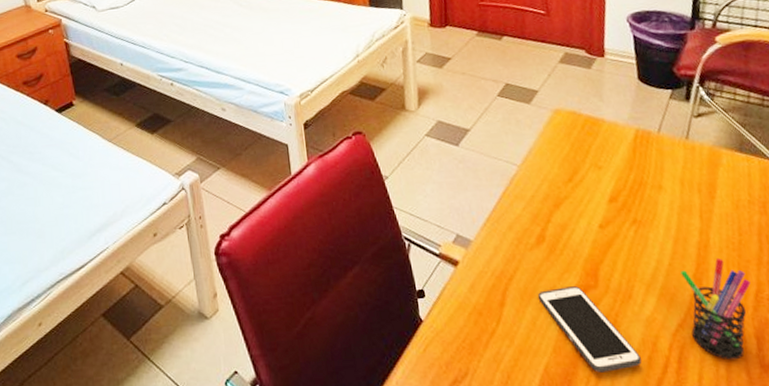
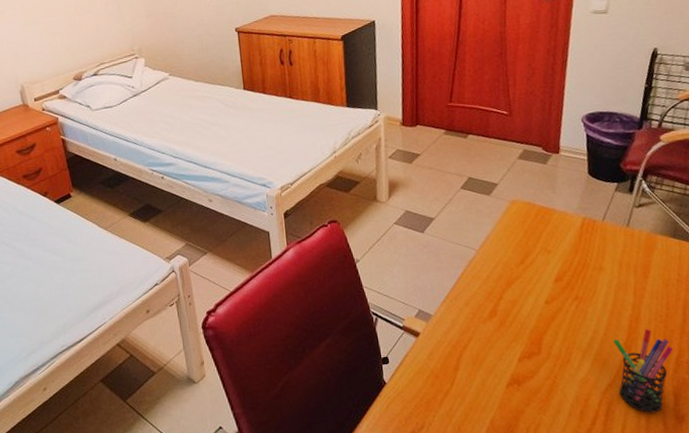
cell phone: present [538,286,642,373] -> none [488,353,574,425]

